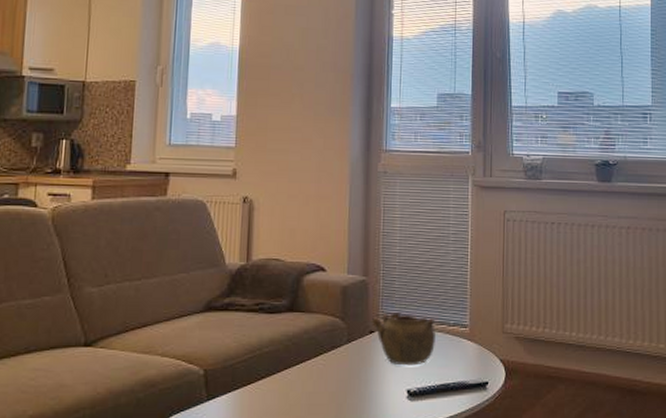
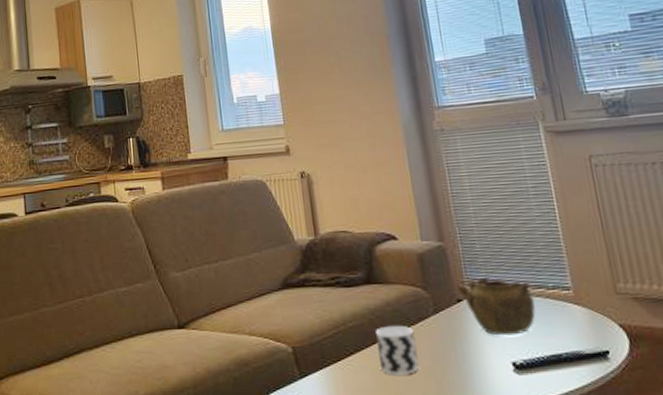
cup: none [288,352,326,399] -> present [376,325,420,375]

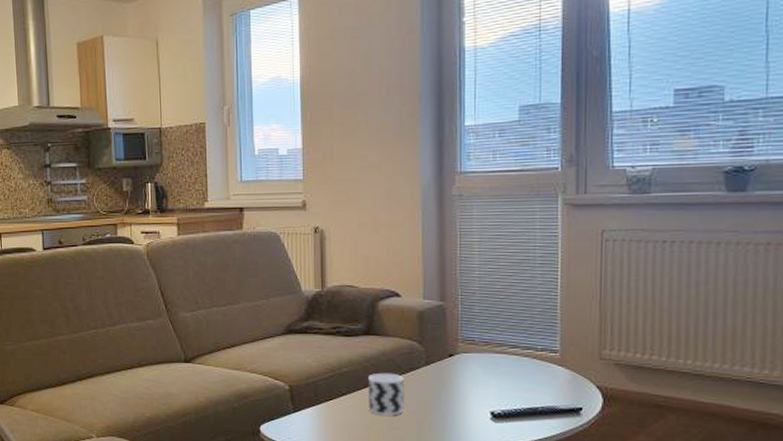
teapot: present [455,278,536,336] -> none [448,337,521,389]

